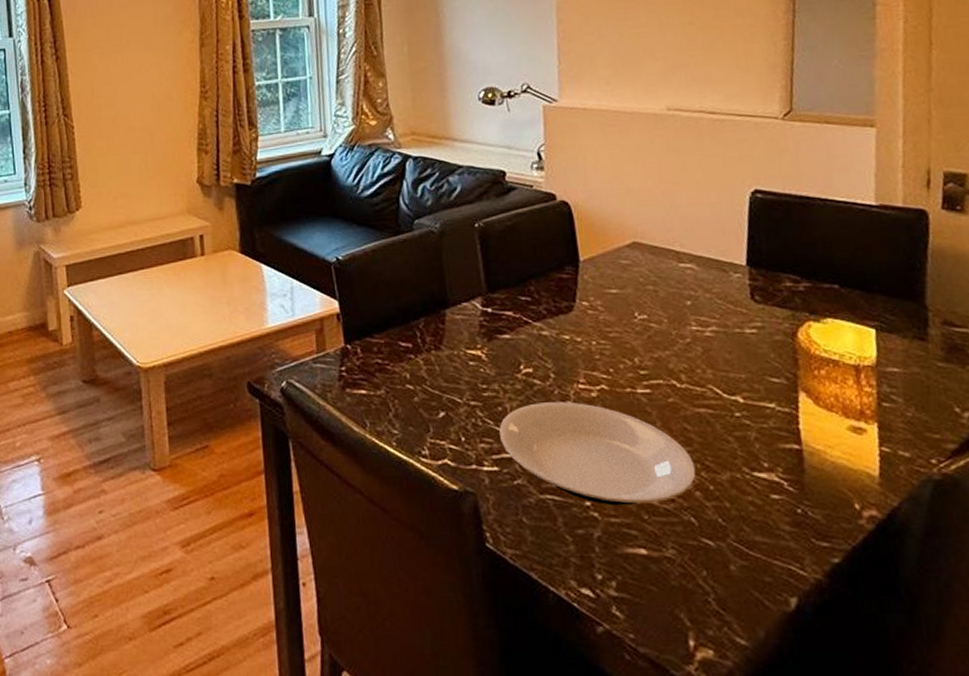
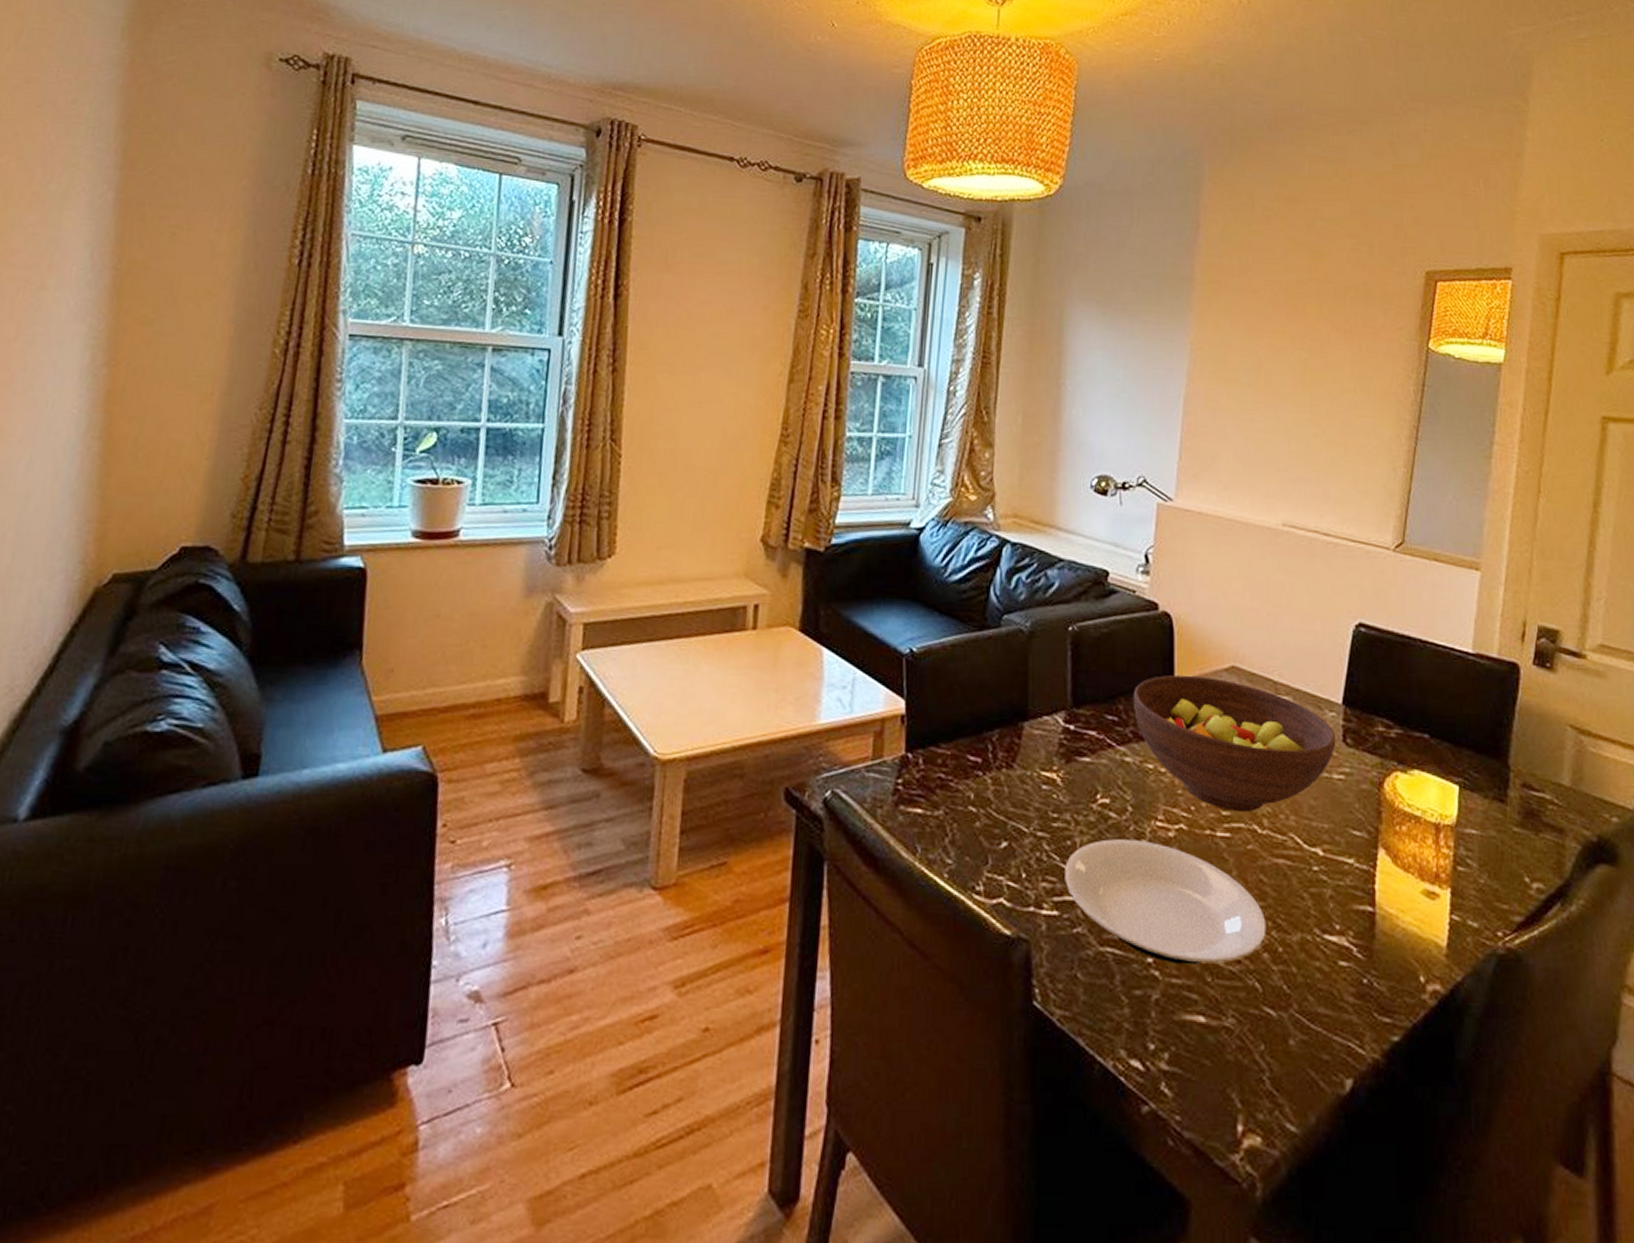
fruit bowl: none [542,254,745,370] -> present [1133,674,1336,812]

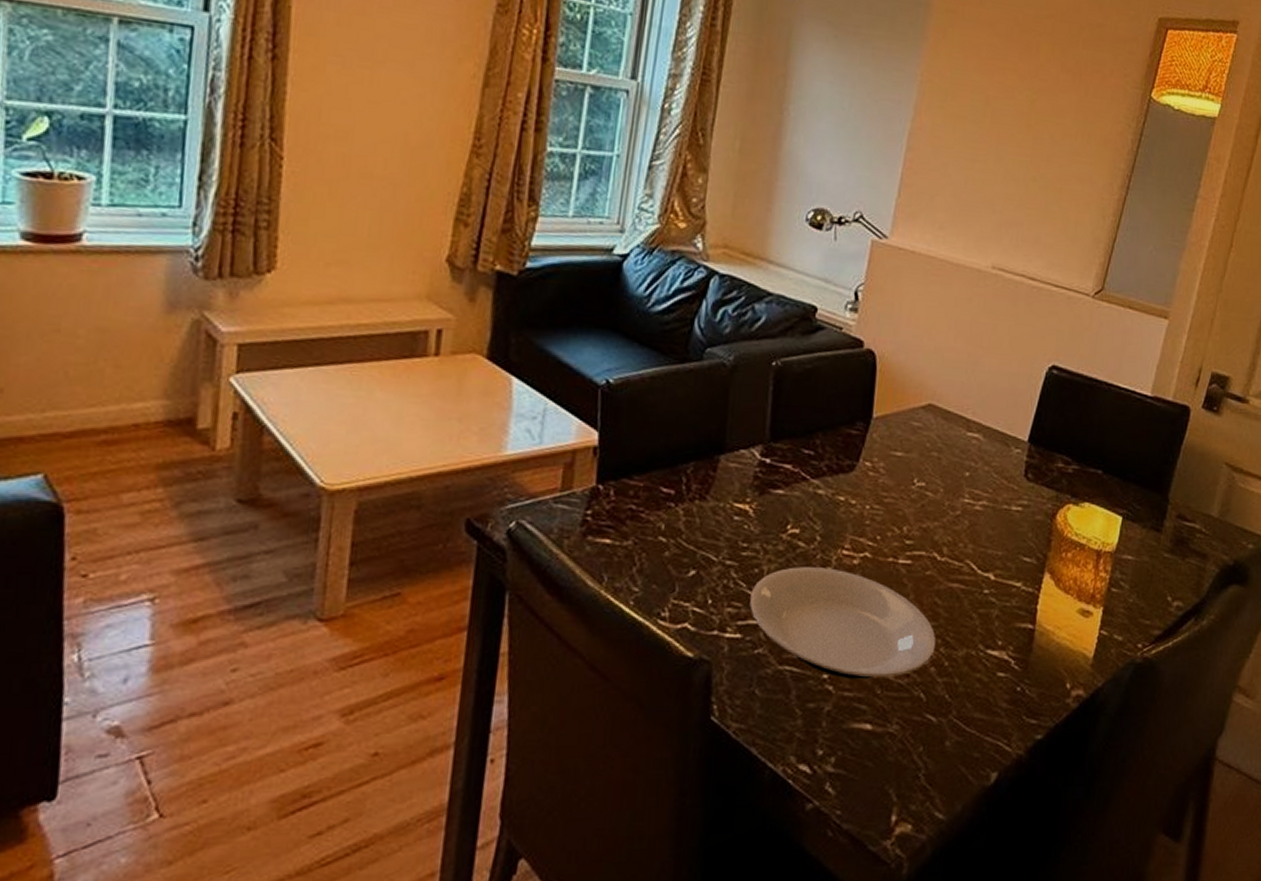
fruit bowl: present [1133,674,1336,812] -> none [830,411,1019,541]

